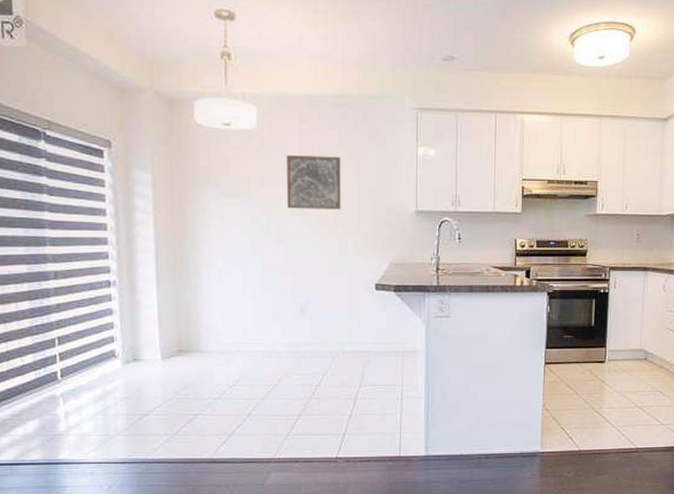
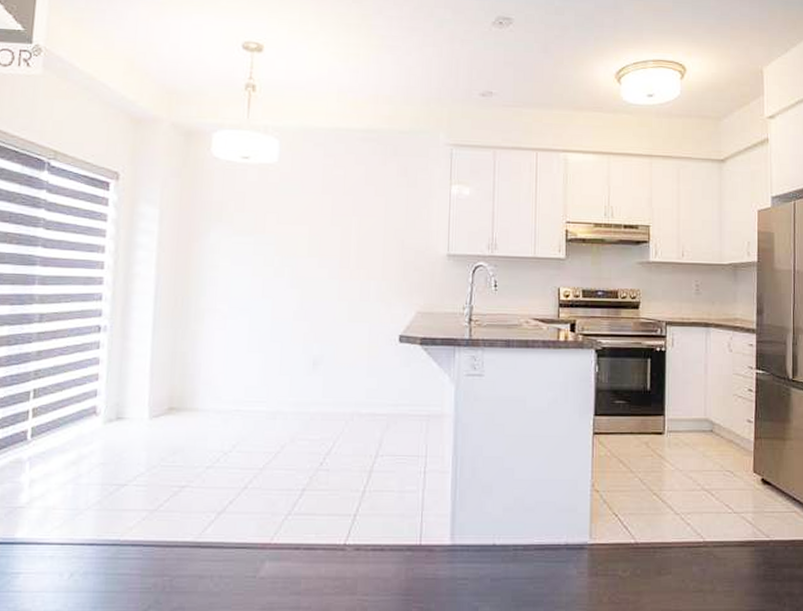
wall art: present [287,155,341,210] -> none [305,191,367,251]

